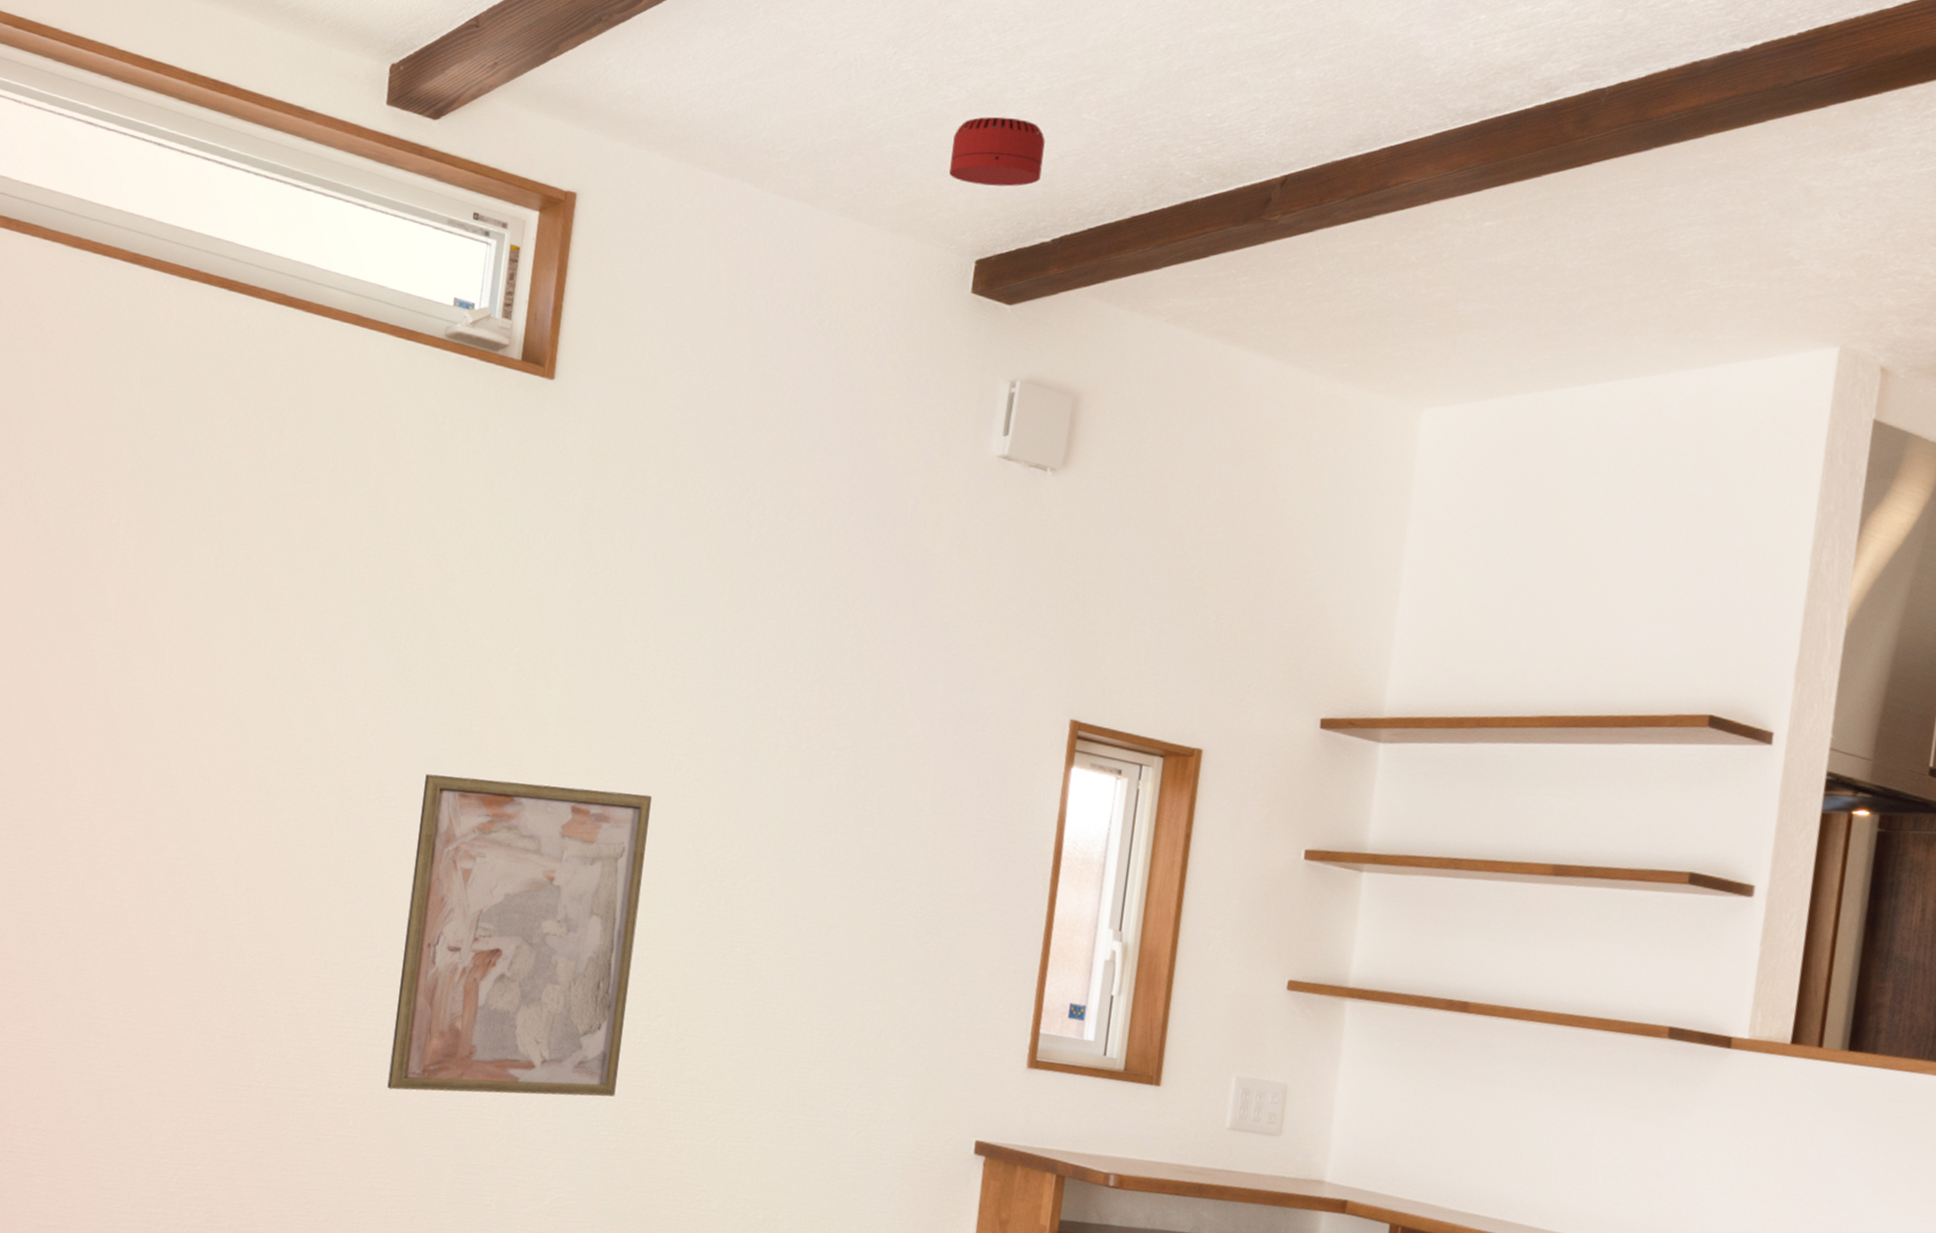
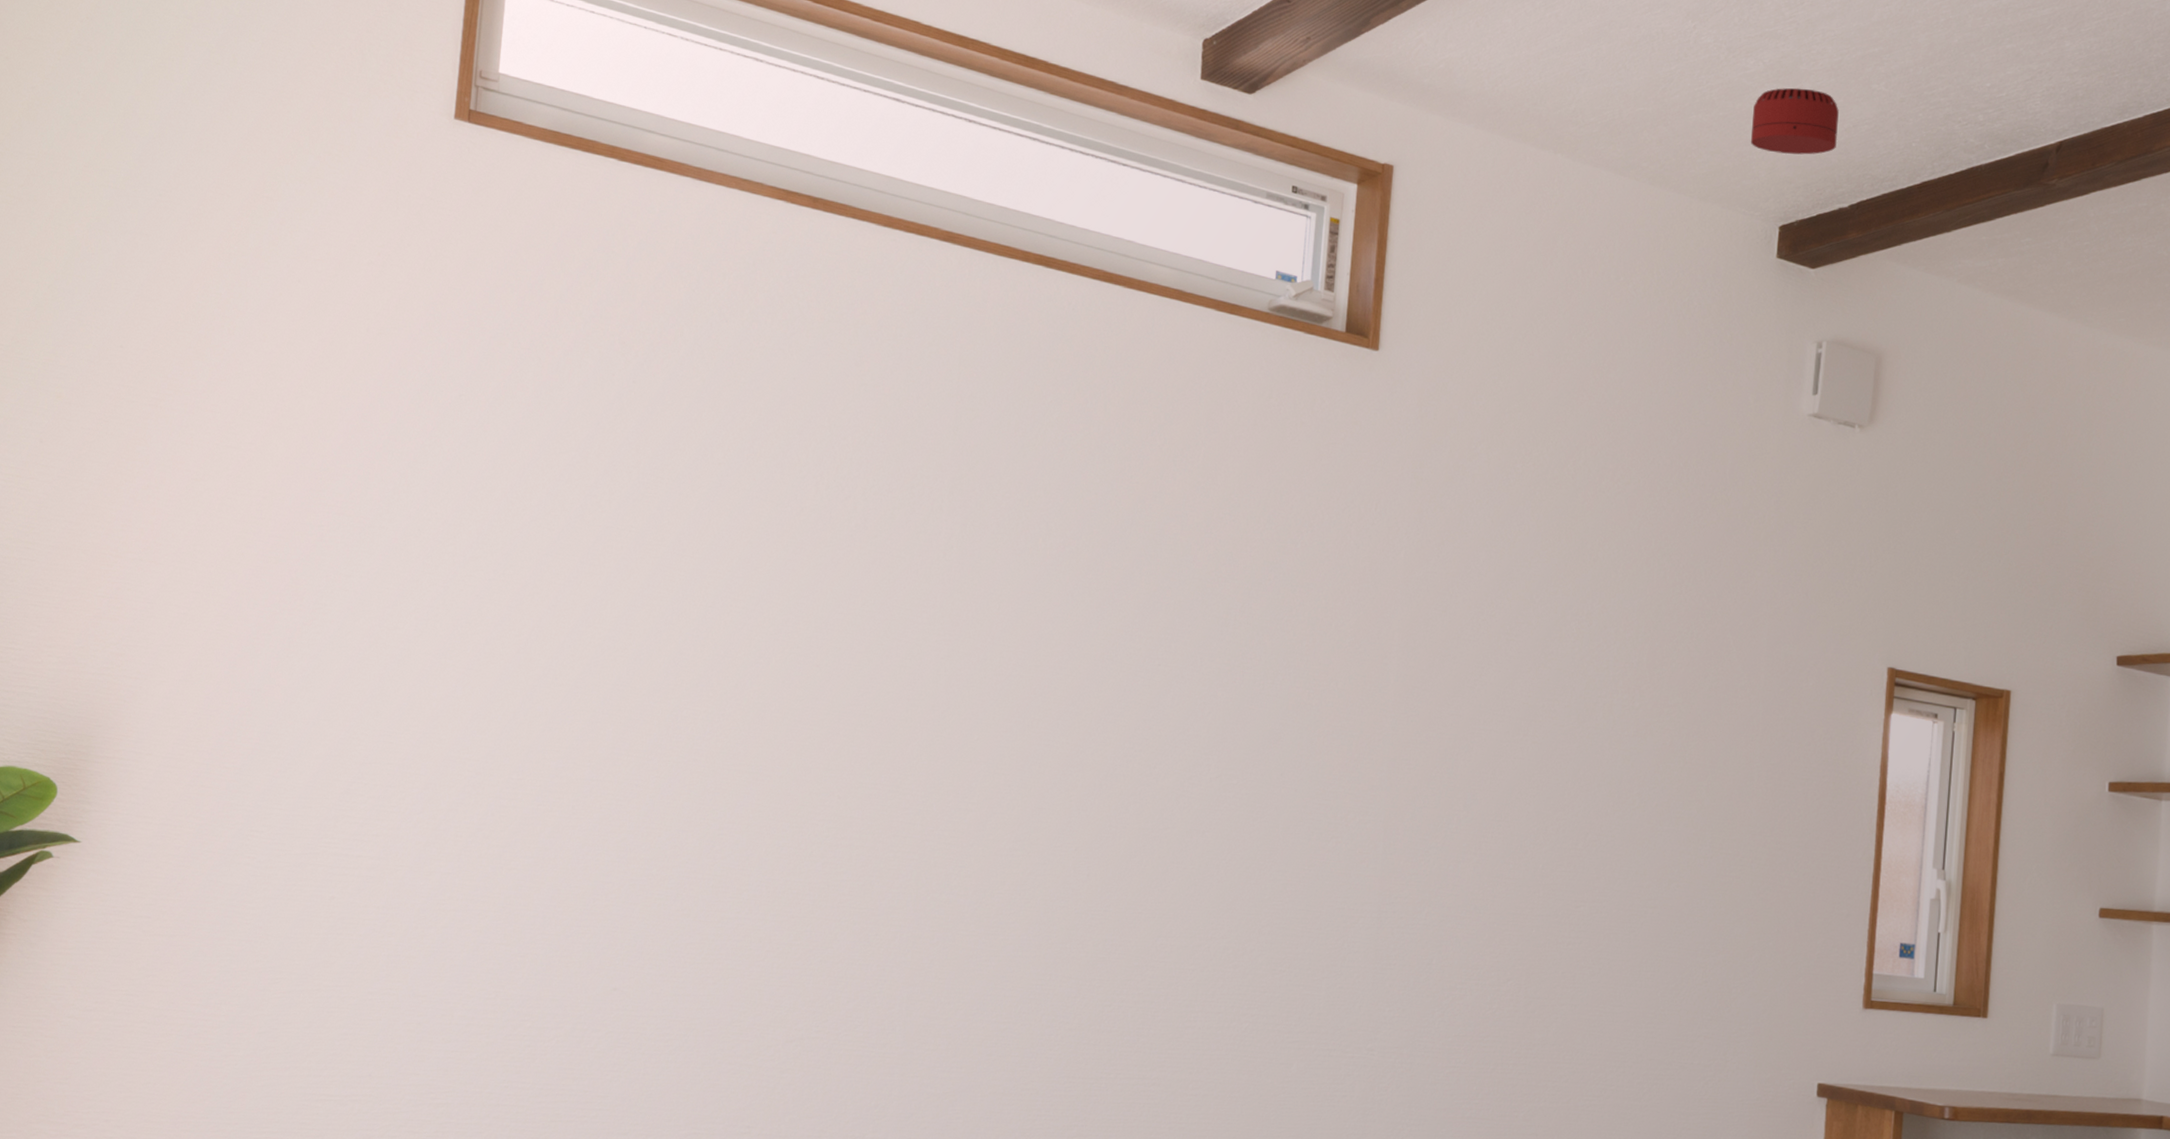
wall art: present [387,773,653,1097] -> none [1239,749,1493,1072]

